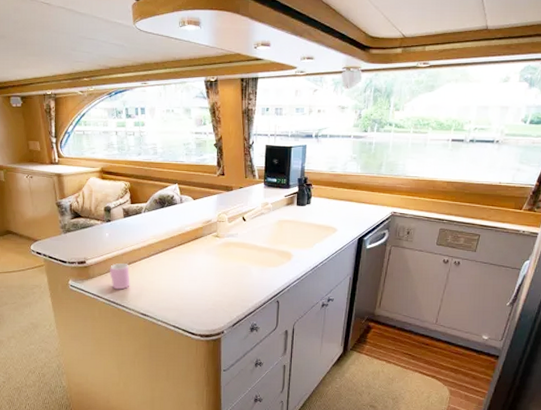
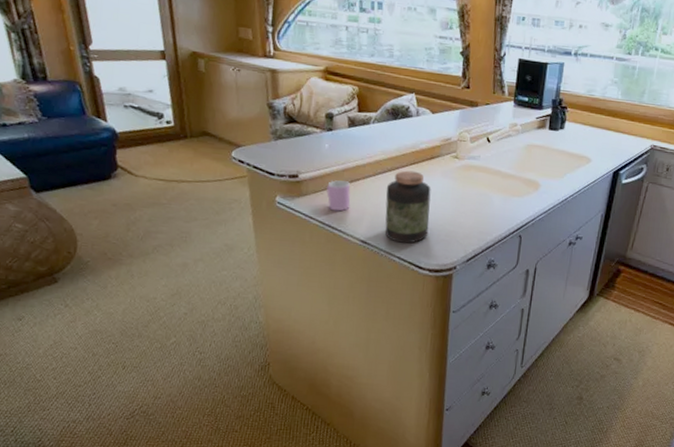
jar: none [159,251,198,314] -> present [385,170,431,244]

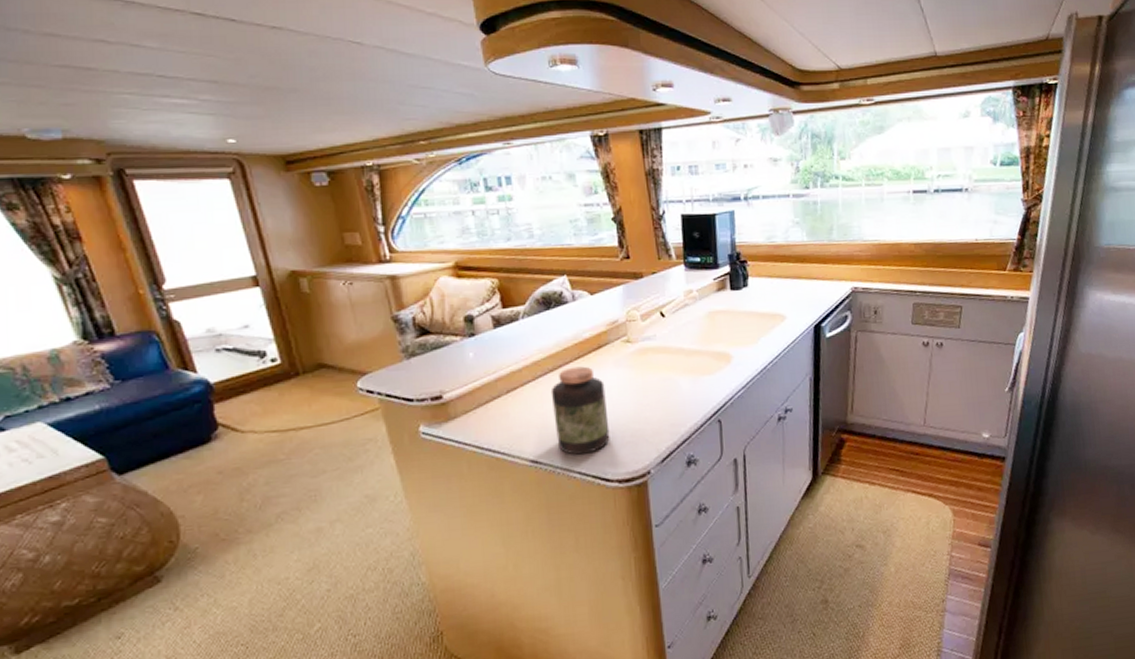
cup: present [326,180,351,212] -> none [478,392,511,431]

